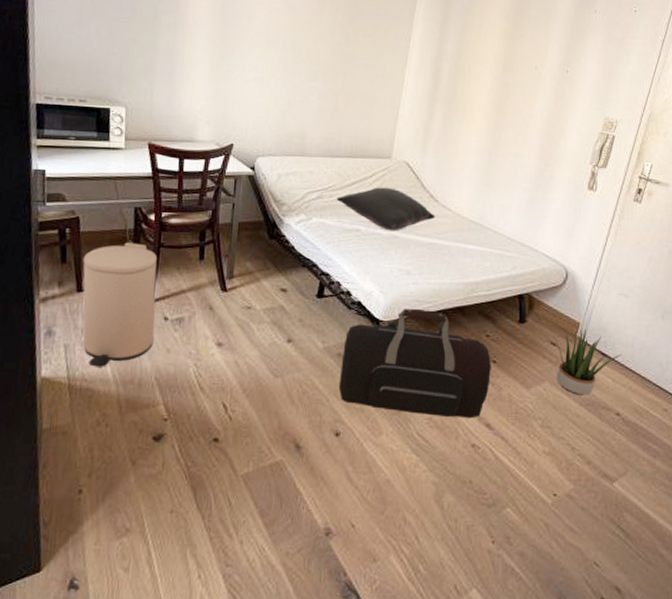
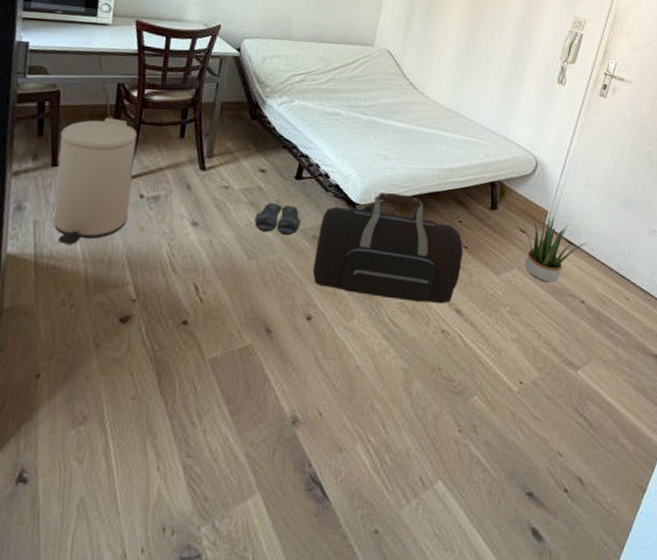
slippers: none [279,321,324,353] -> present [255,202,301,235]
pillow: present [336,187,436,231] -> none [319,73,414,116]

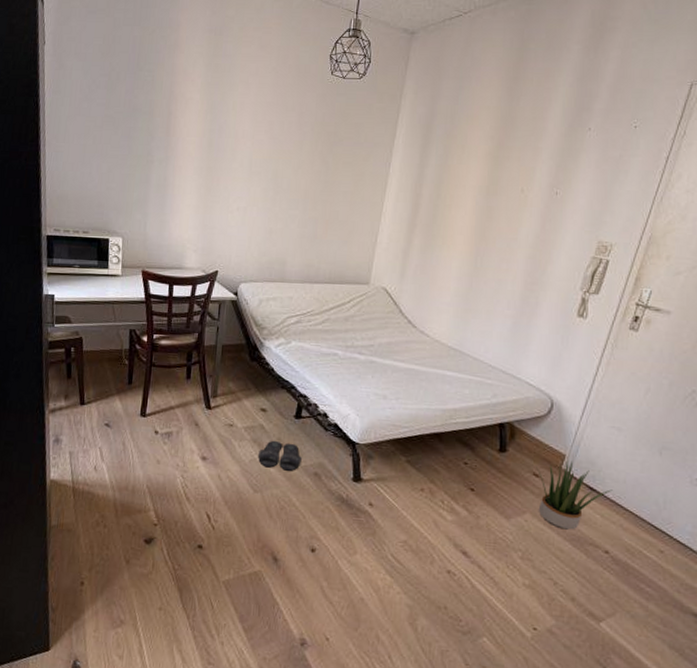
pedal bin: present [53,117,137,245] -> none [85,361,149,474]
duffel bag: present [312,192,463,304] -> none [315,432,469,545]

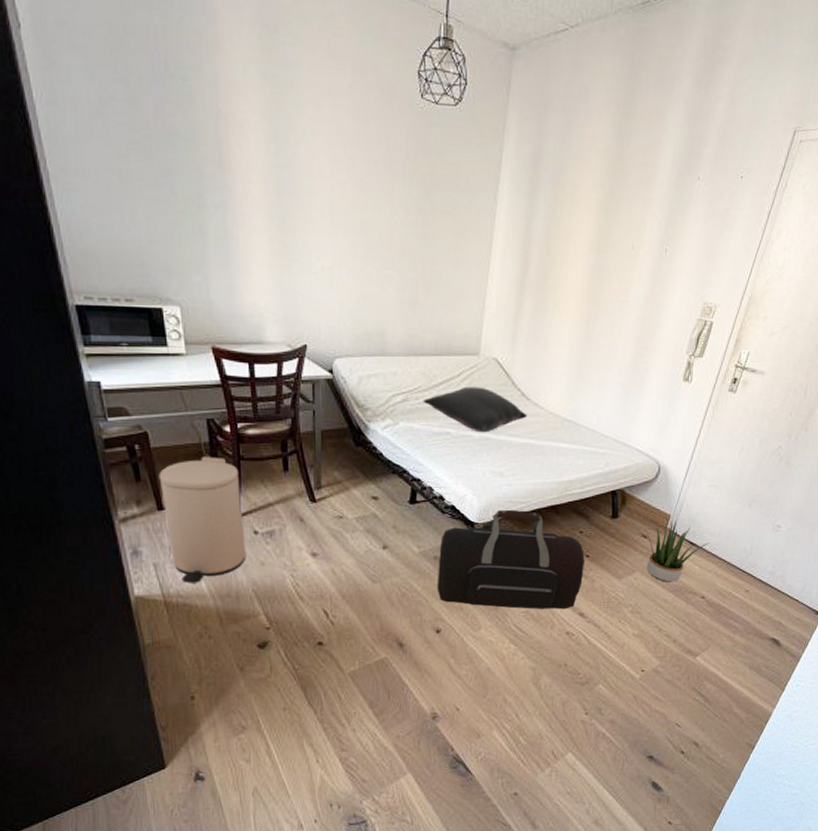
pedal bin: none [85,361,149,474] -> present [159,456,246,583]
slippers: present [258,440,302,471] -> none [374,528,420,558]
pillow: none [314,312,413,356] -> present [423,386,528,433]
duffel bag: none [315,432,469,545] -> present [437,509,585,610]

